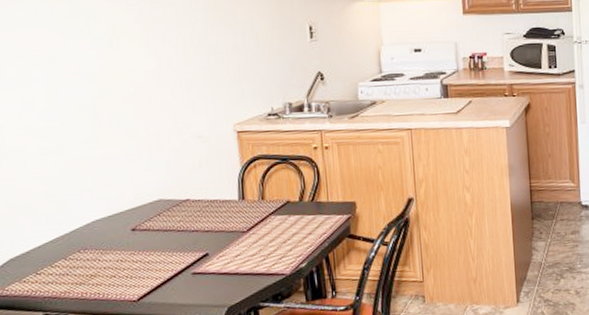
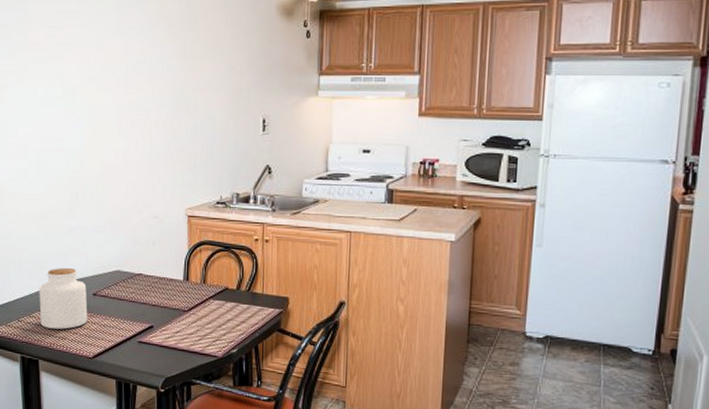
jar: none [61,204,128,277] -> present [39,267,88,329]

